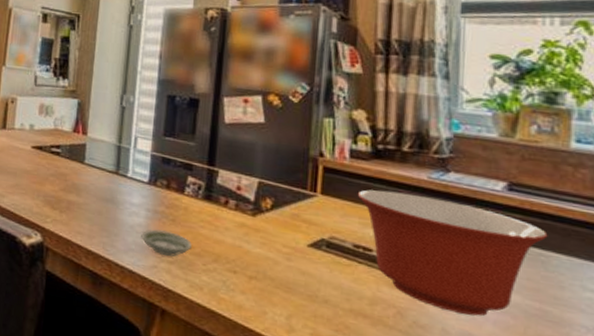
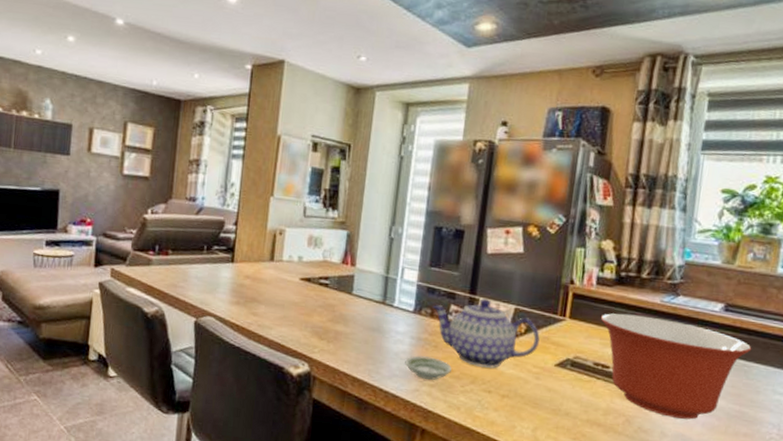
teapot: none [168,171,289,246] -> present [432,299,540,368]

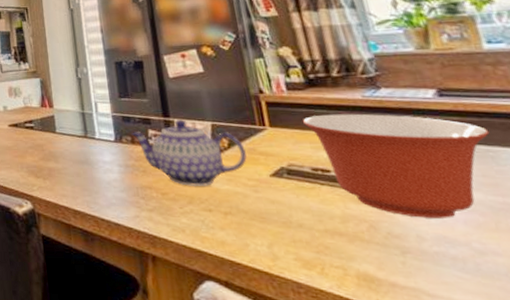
saucer: present [405,355,452,380] -> none [118,182,166,204]

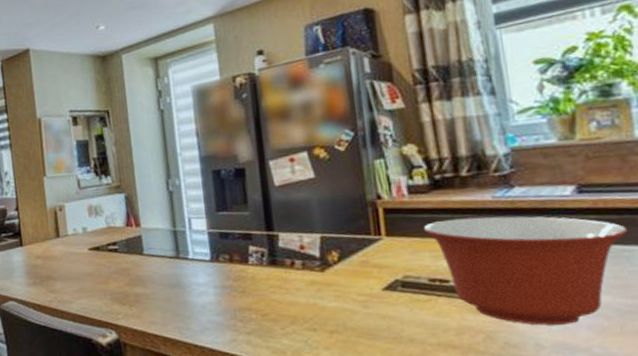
teapot: present [131,120,247,186] -> none [229,233,358,305]

